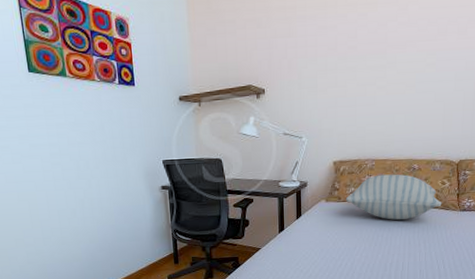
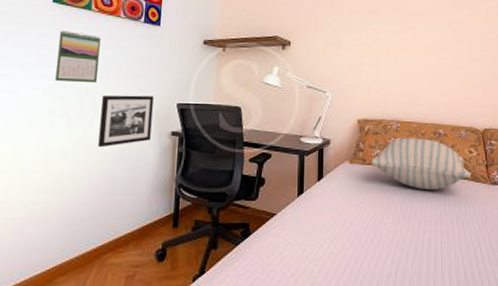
calendar: none [42,100,87,149] -> present [54,31,101,83]
picture frame: none [94,155,144,205] -> present [98,95,154,148]

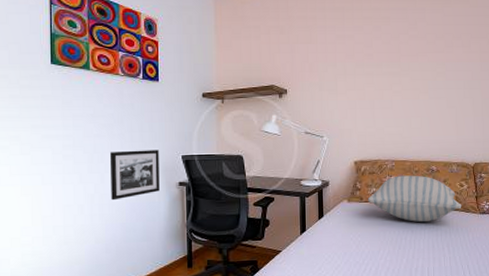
calendar: present [54,31,101,83] -> none [62,92,104,141]

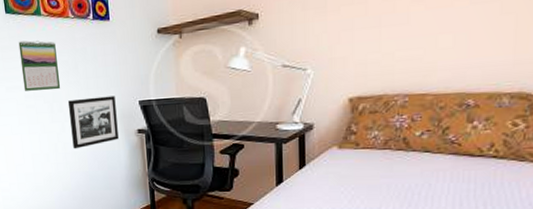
calendar: none [62,92,104,141] -> present [18,40,61,91]
pillow: present [367,175,462,222] -> none [365,112,513,173]

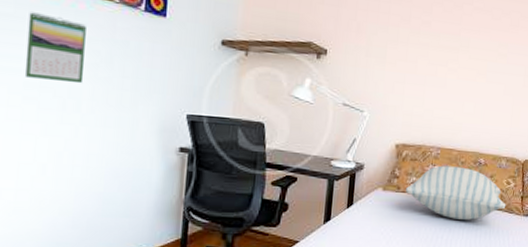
picture frame: present [67,96,119,149] -> none [86,100,157,163]
pillow: none [365,112,513,173] -> present [405,165,506,220]

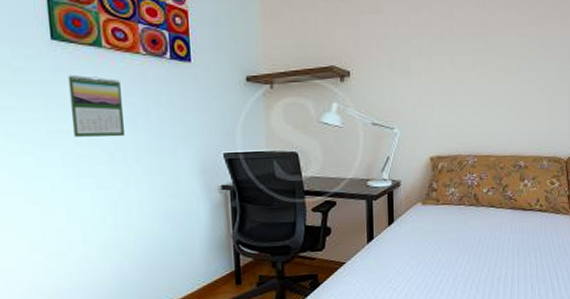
pillow: present [405,165,506,220] -> none [444,172,552,226]

